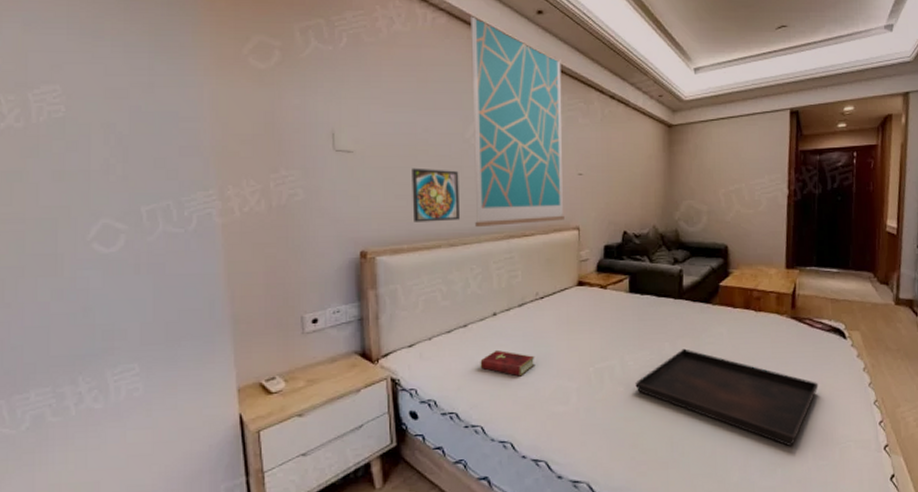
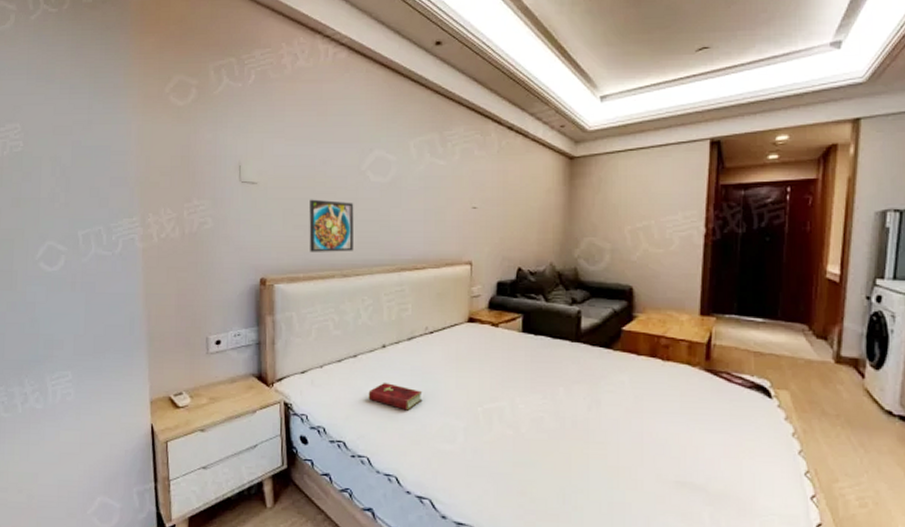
wall art: present [471,16,564,228] -> none [368,50,458,260]
serving tray: present [635,348,819,447] -> none [526,395,736,514]

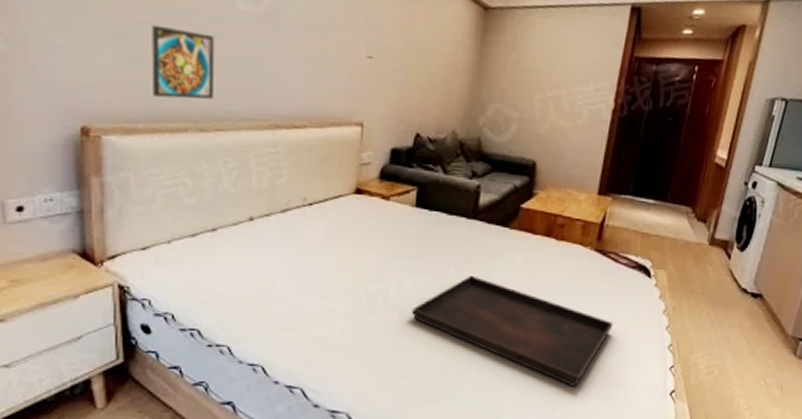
hardcover book: present [368,382,423,411] -> none [230,260,298,293]
serving tray: none [526,395,736,514] -> present [412,275,614,387]

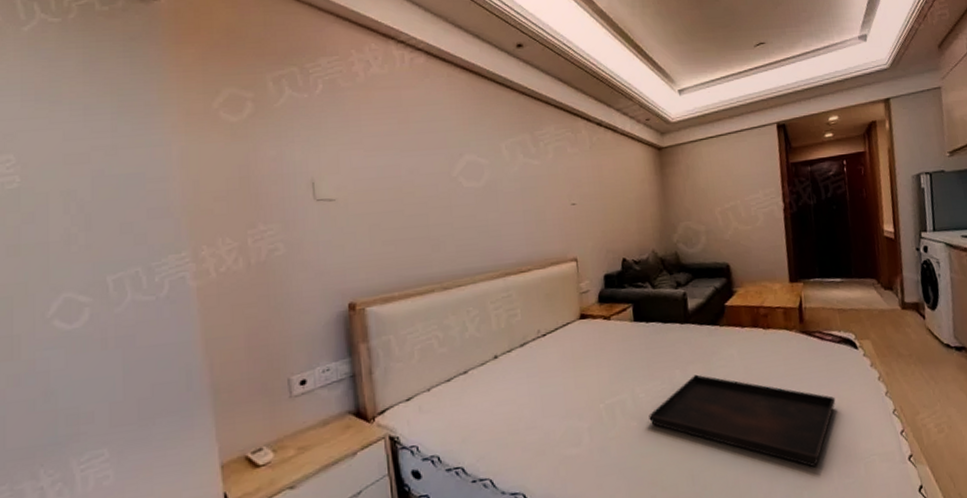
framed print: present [151,24,215,99] -> none [398,210,452,268]

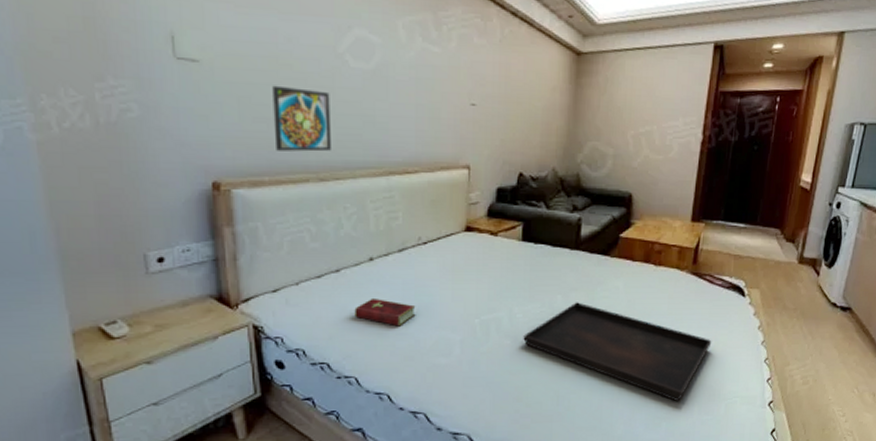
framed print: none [398,210,452,268] -> present [272,85,331,152]
hardcover book: none [484,394,543,421] -> present [354,297,416,327]

